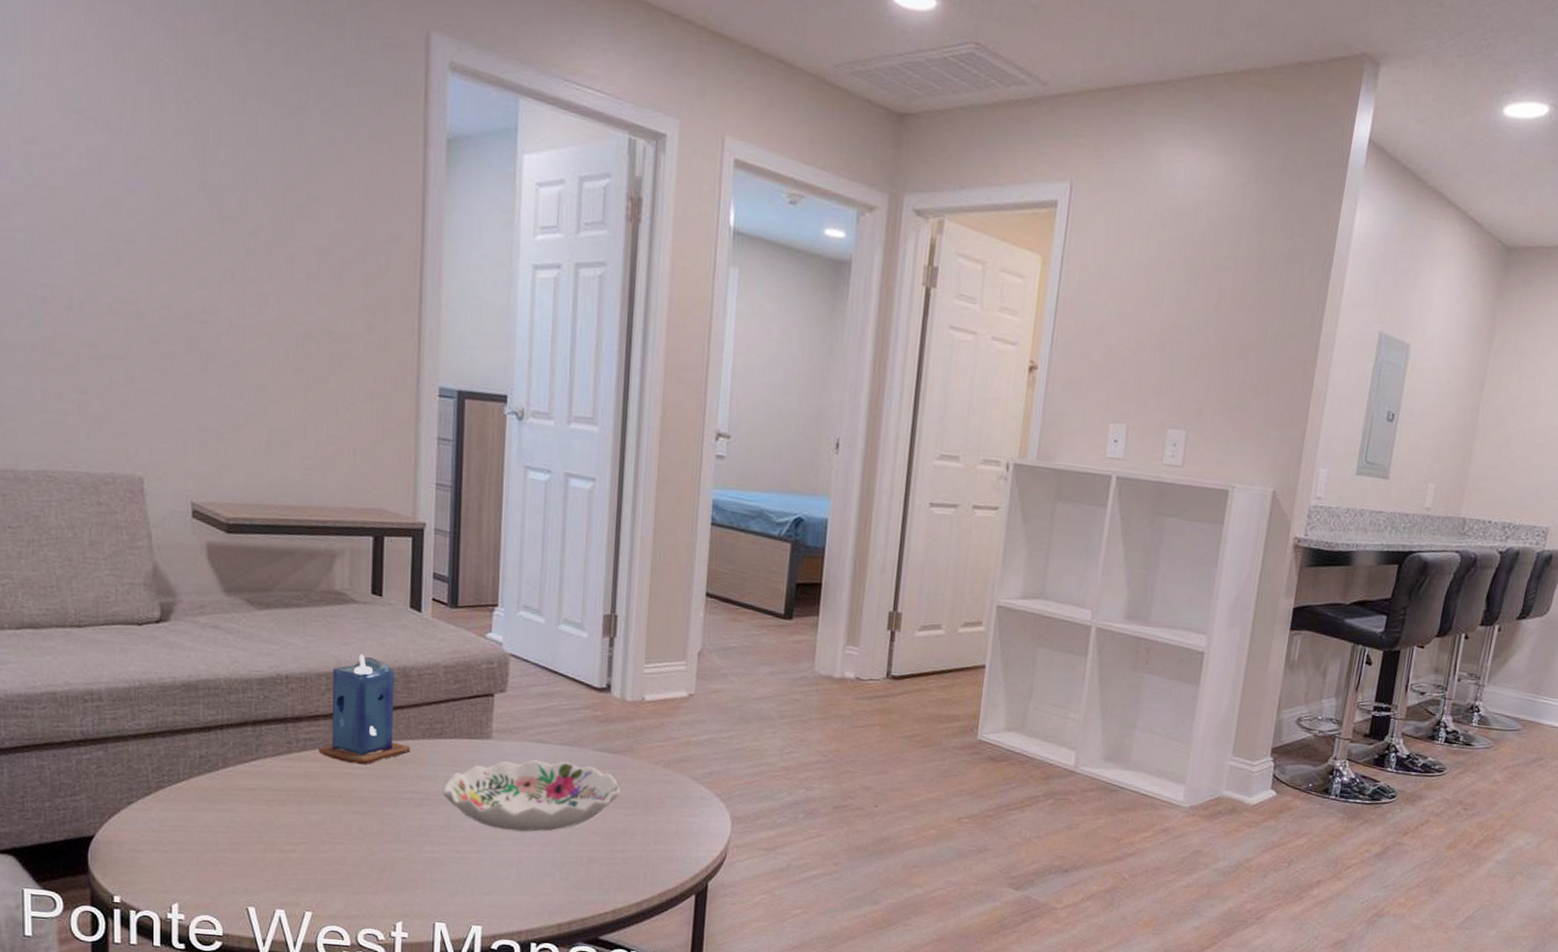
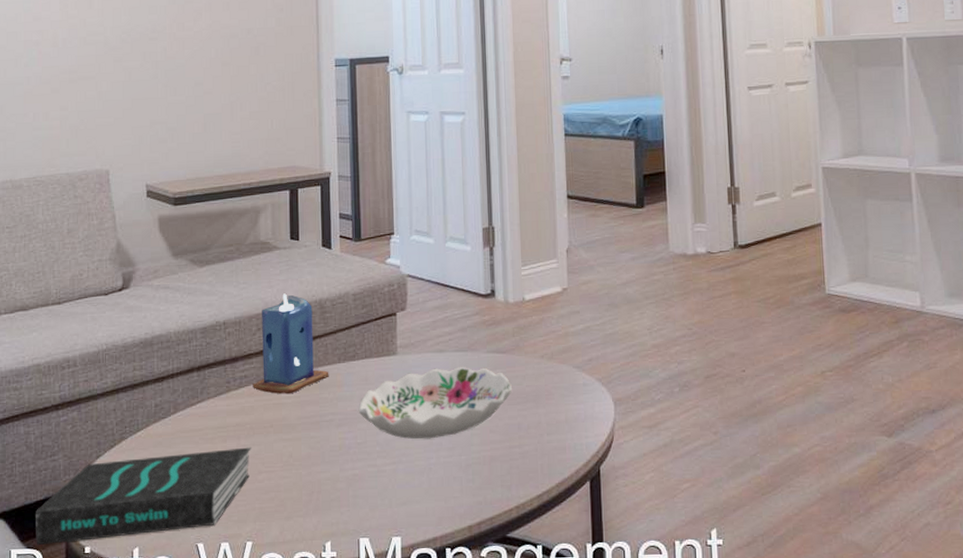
book: none [53,809,316,891] -> present [36,447,252,546]

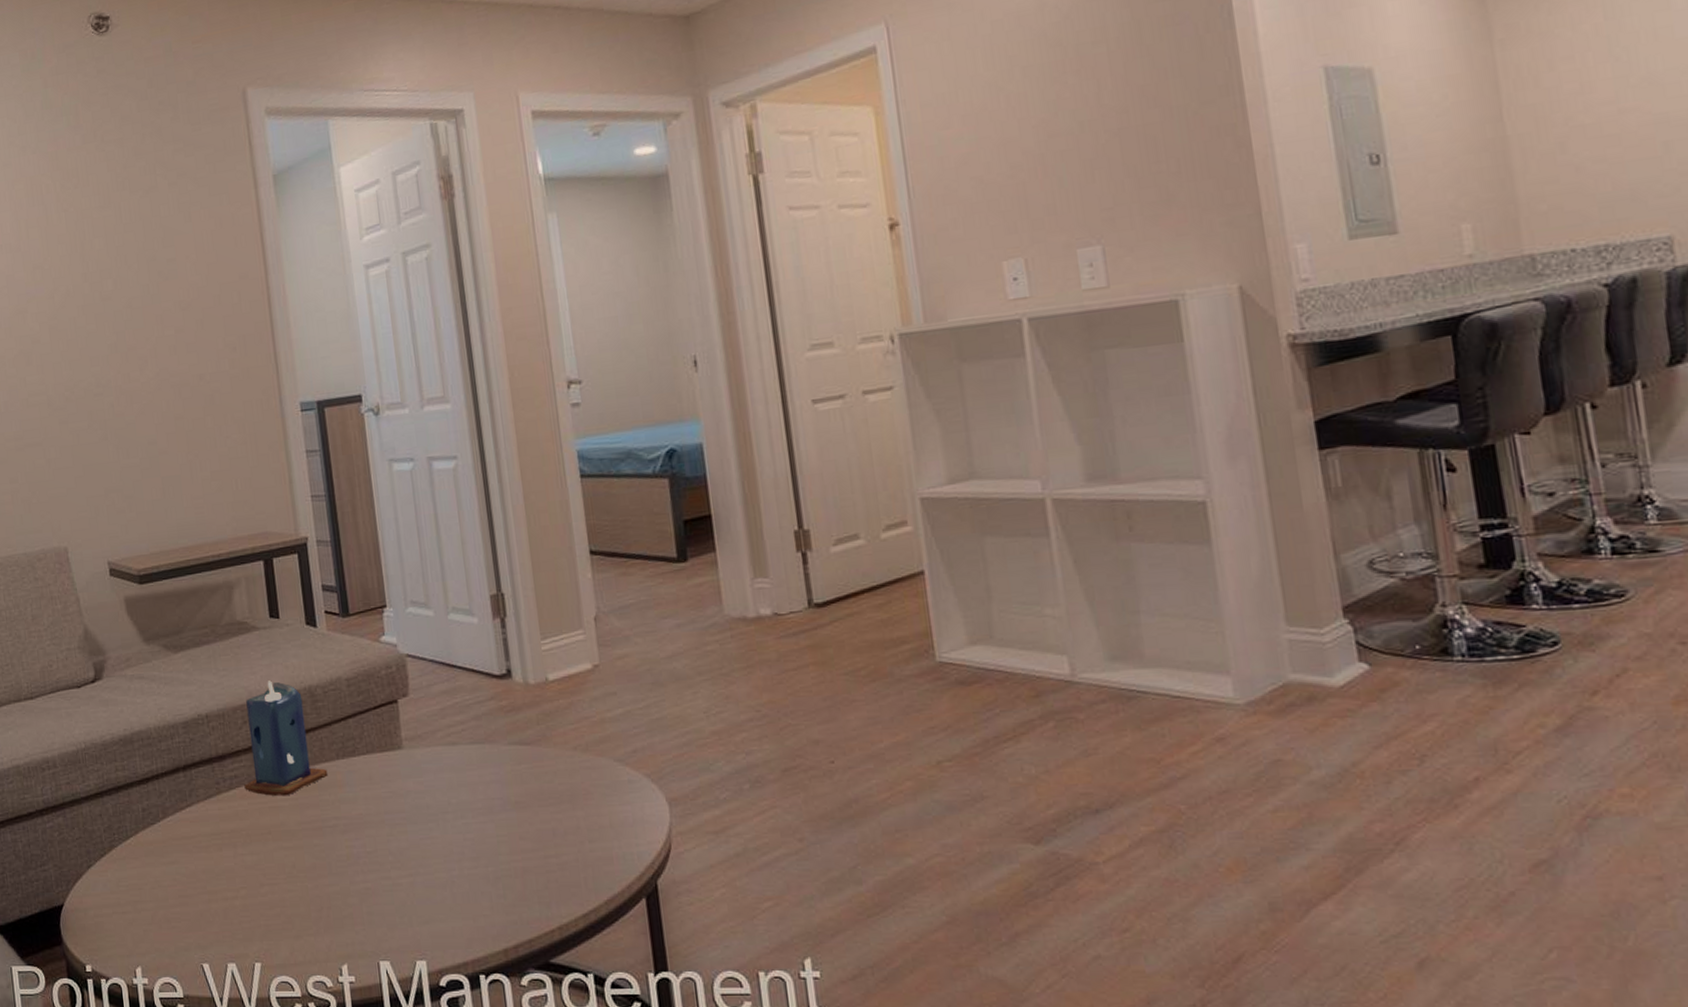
book: present [36,447,252,546] -> none [32,856,251,963]
decorative bowl: present [358,366,512,439] -> none [364,761,542,848]

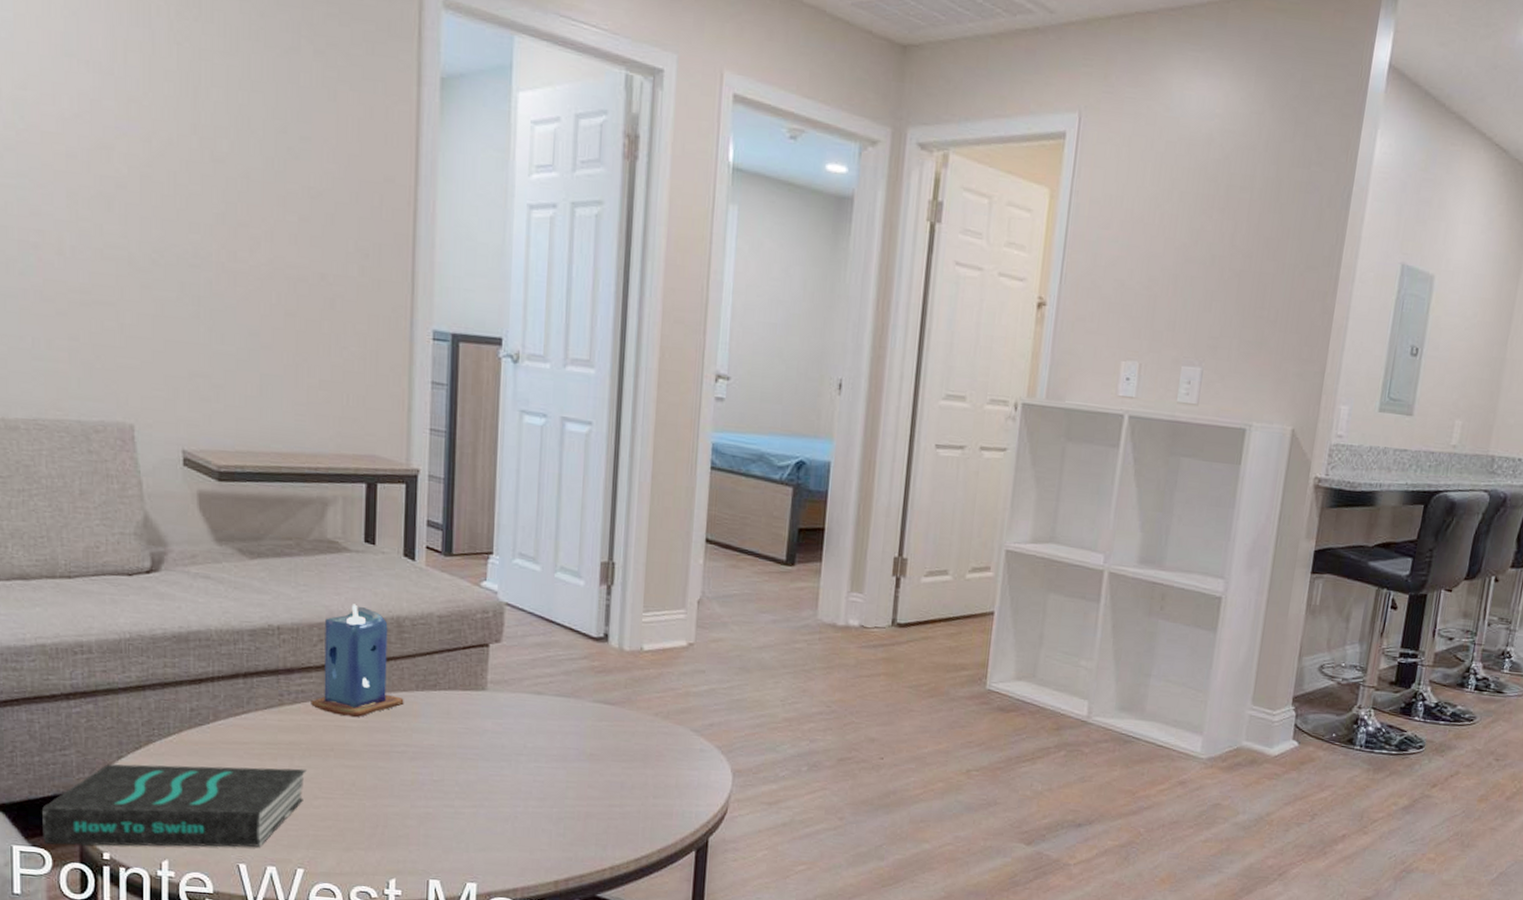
book: none [32,856,251,963] -> present [42,764,308,847]

